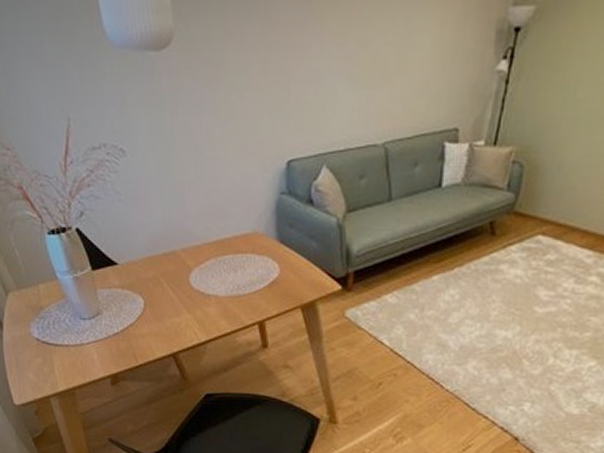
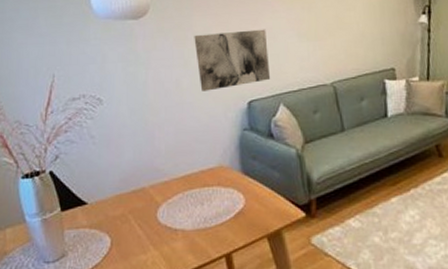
wall art: none [227,70,314,146] -> present [194,29,271,92]

